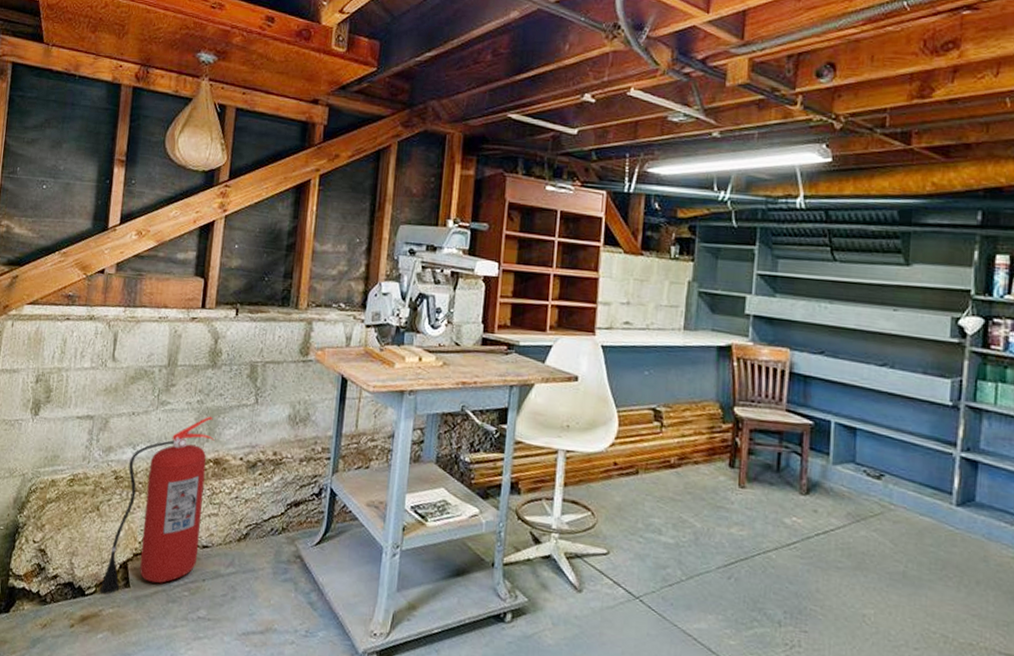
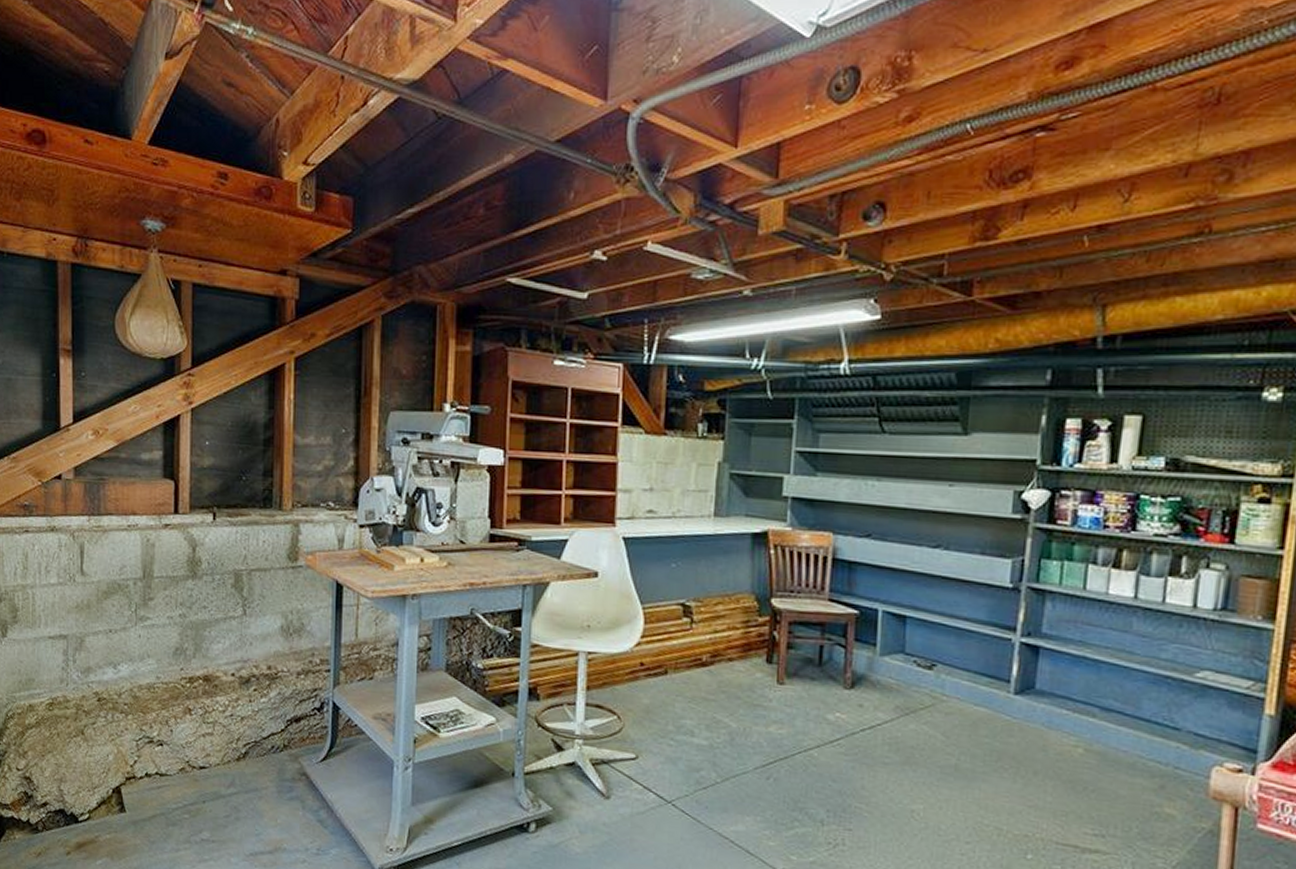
fire extinguisher: present [99,416,215,595] -> none [93,630,202,821]

